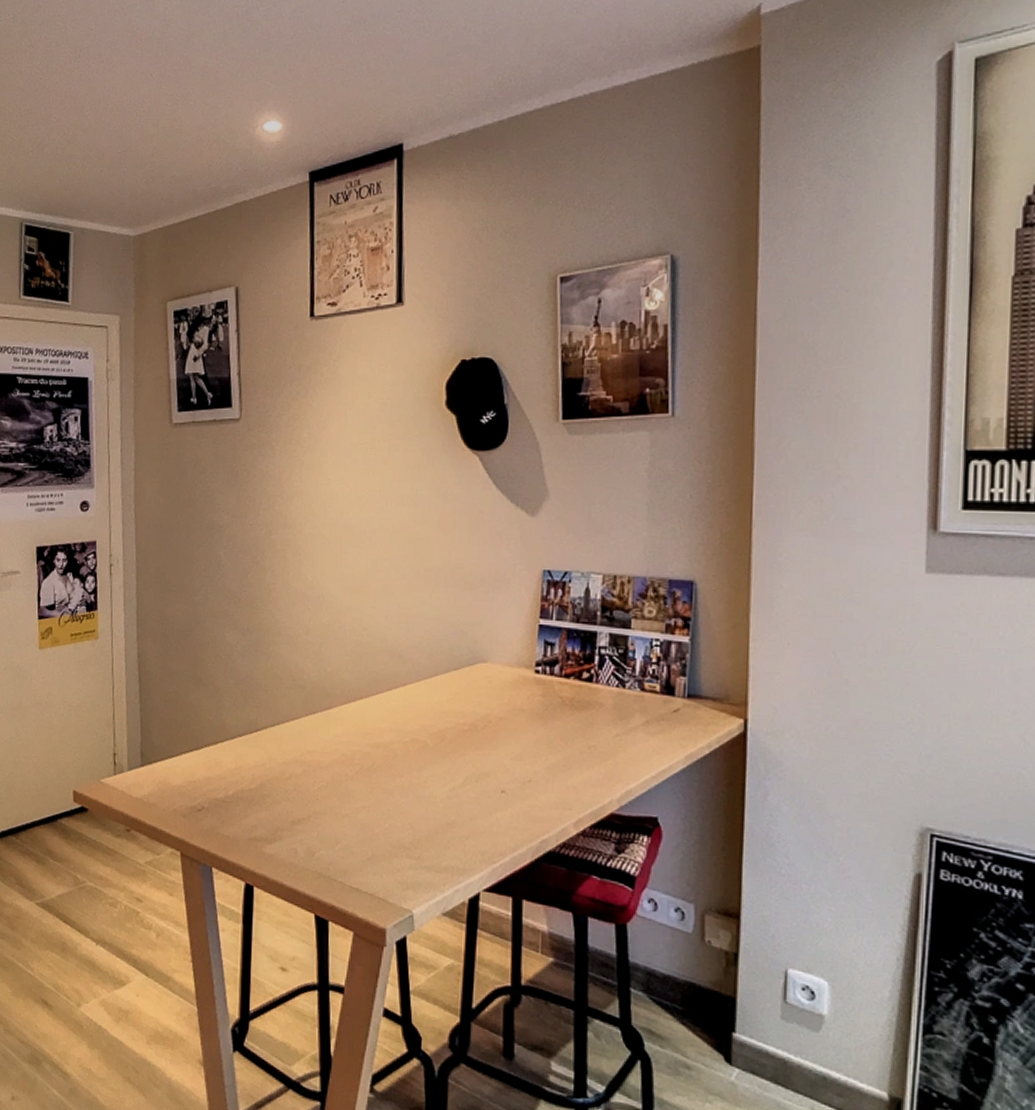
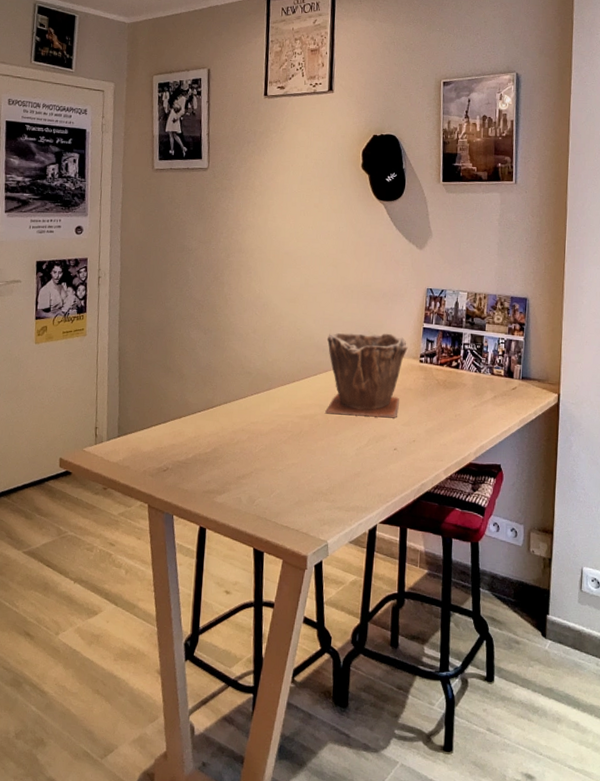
plant pot: none [404,632,518,750] -> present [325,332,408,418]

